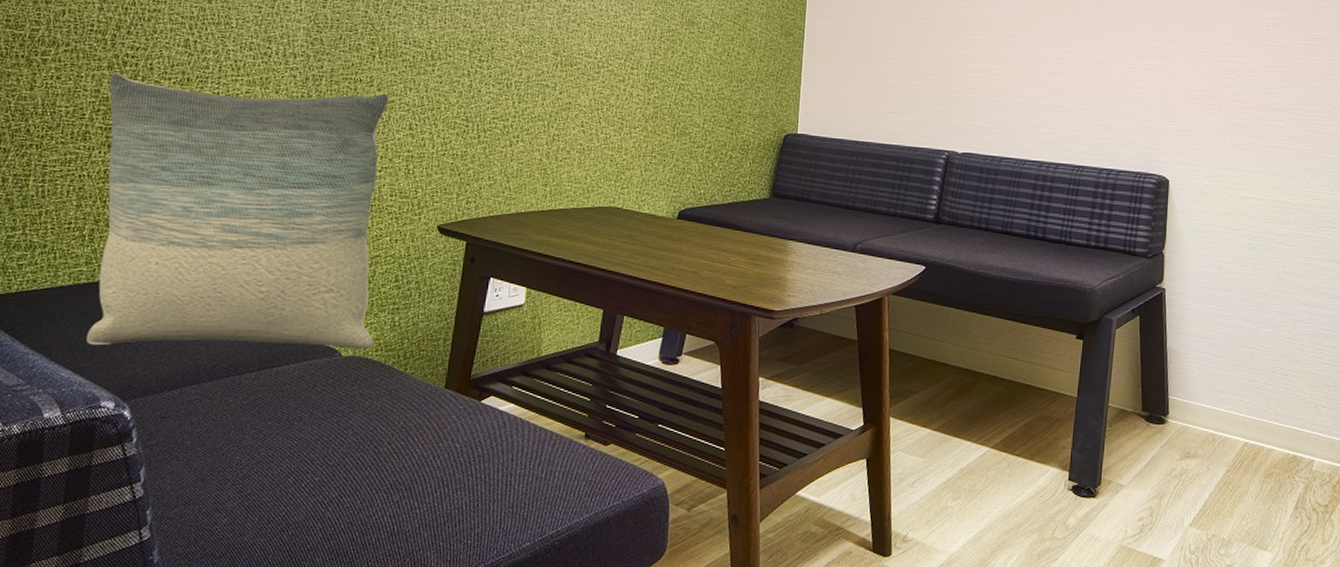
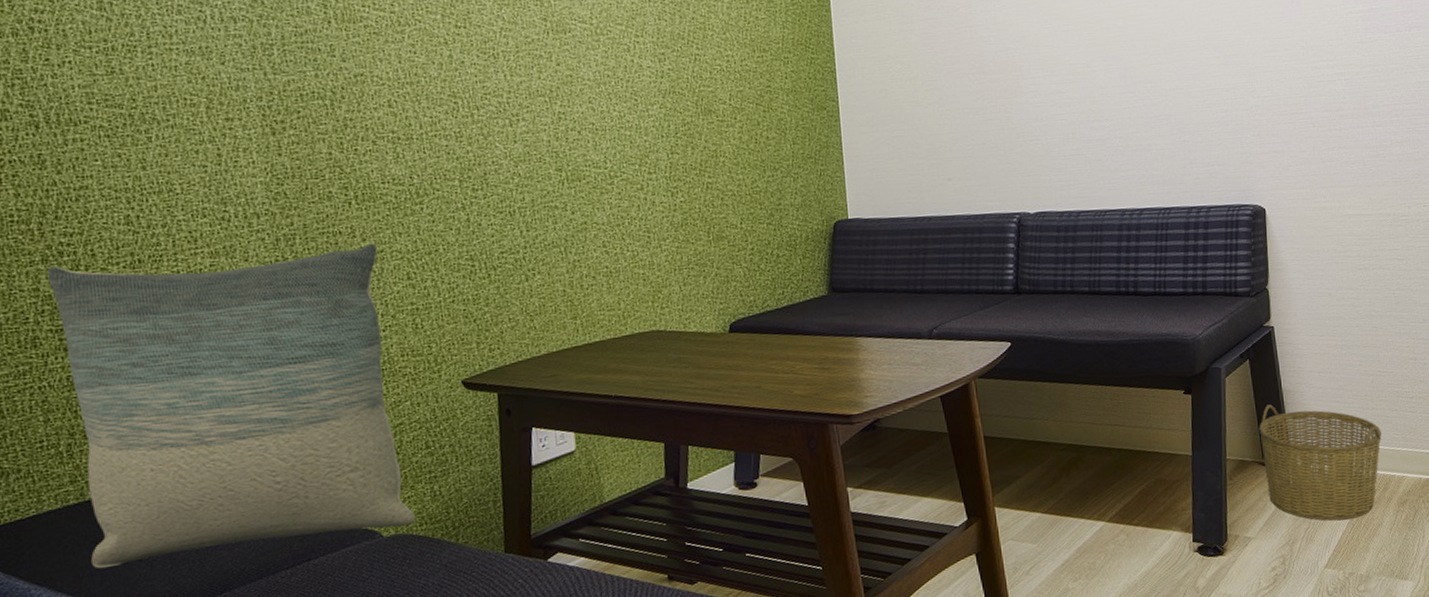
basket: none [1142,361,1256,482] -> present [1259,404,1382,521]

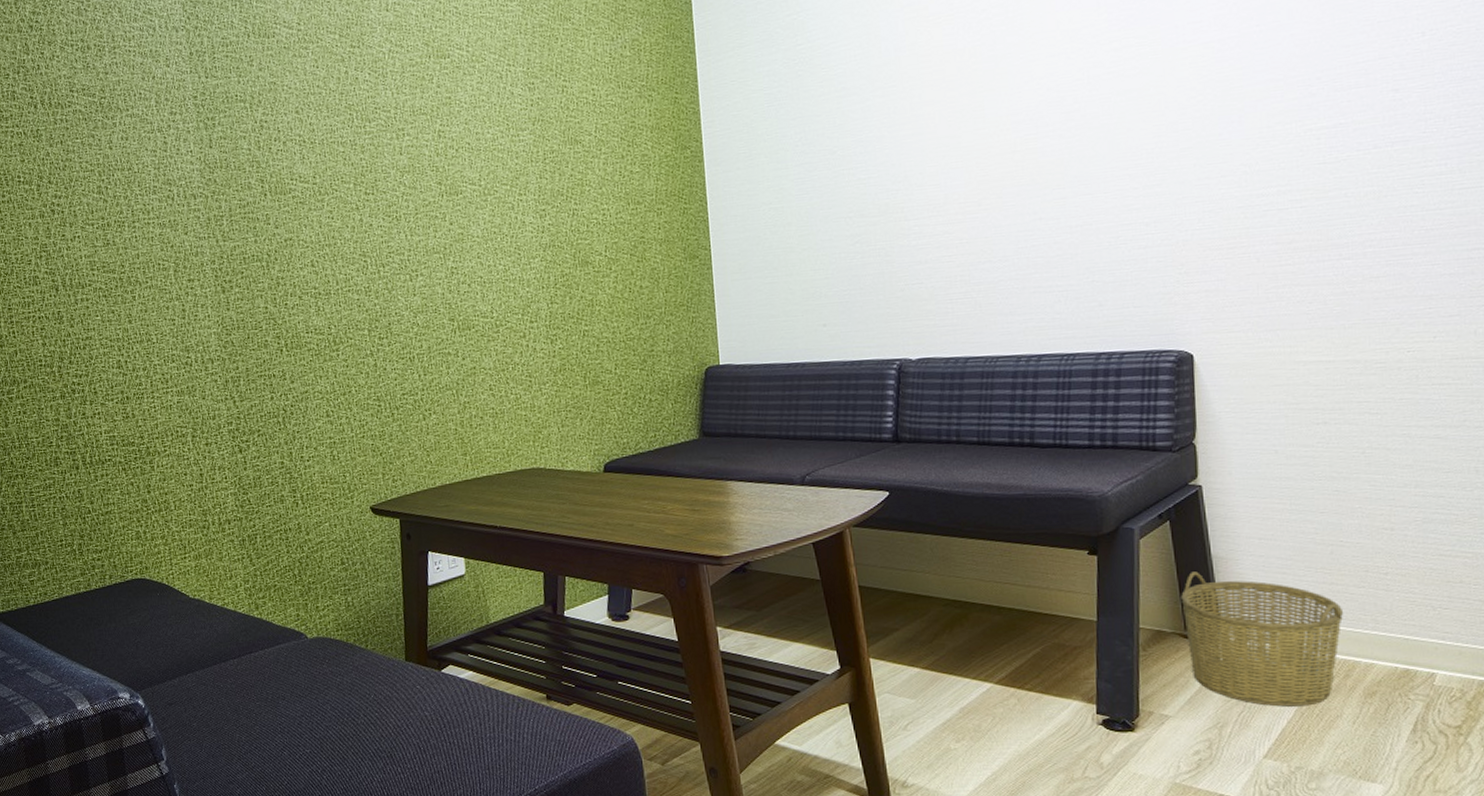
pillow: present [46,243,417,569] -> none [64,385,334,646]

